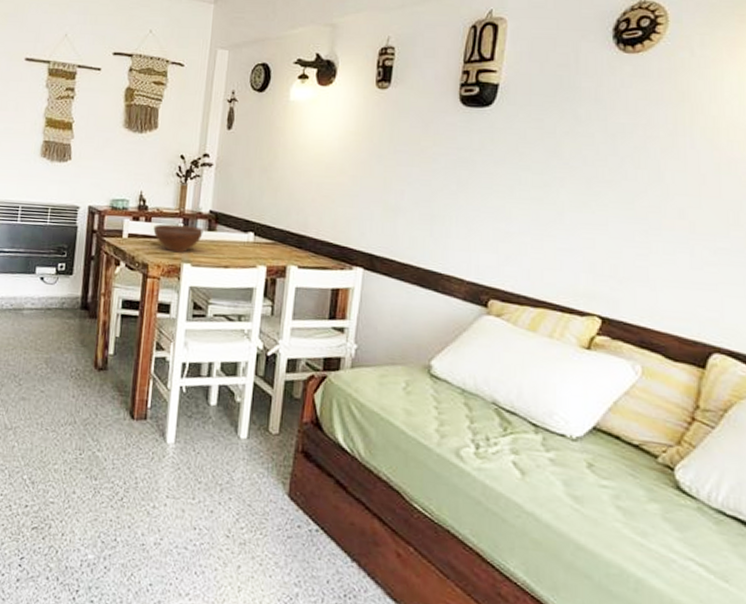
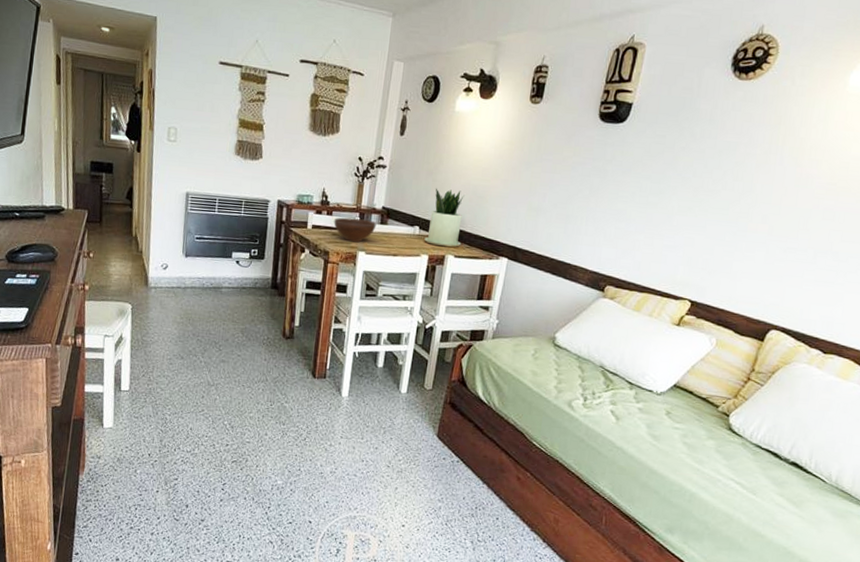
planter: none [261,187,306,257] -> present [424,188,464,248]

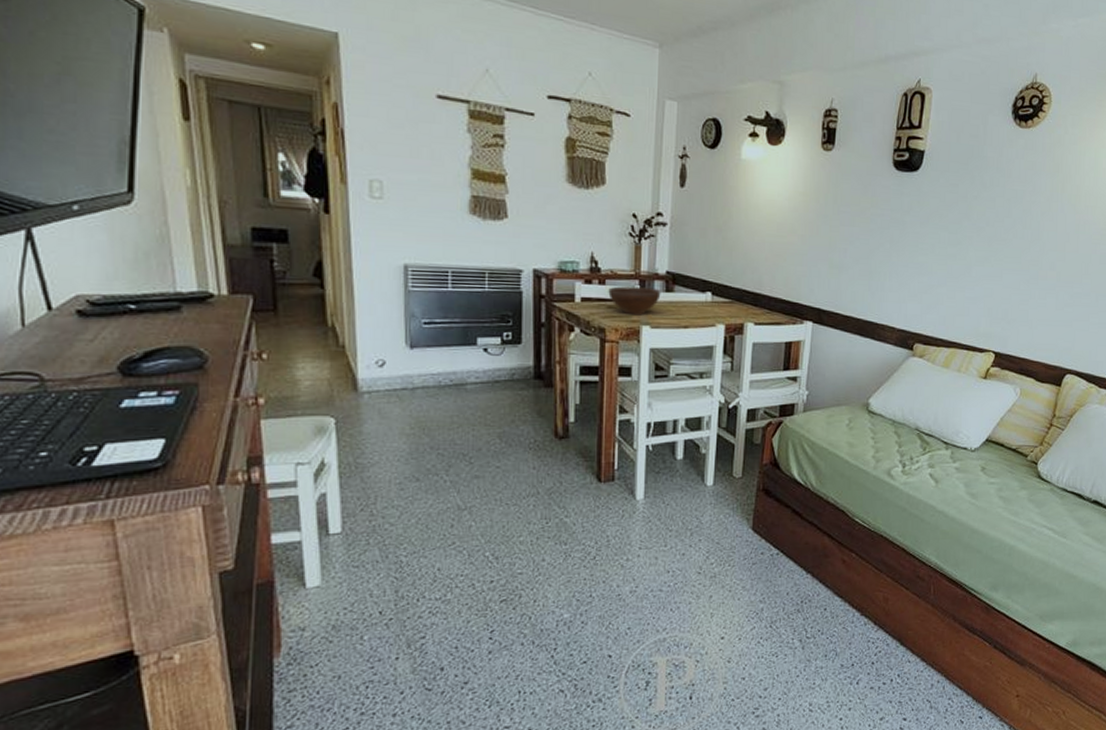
planter: present [424,188,464,248] -> none [719,247,761,314]

